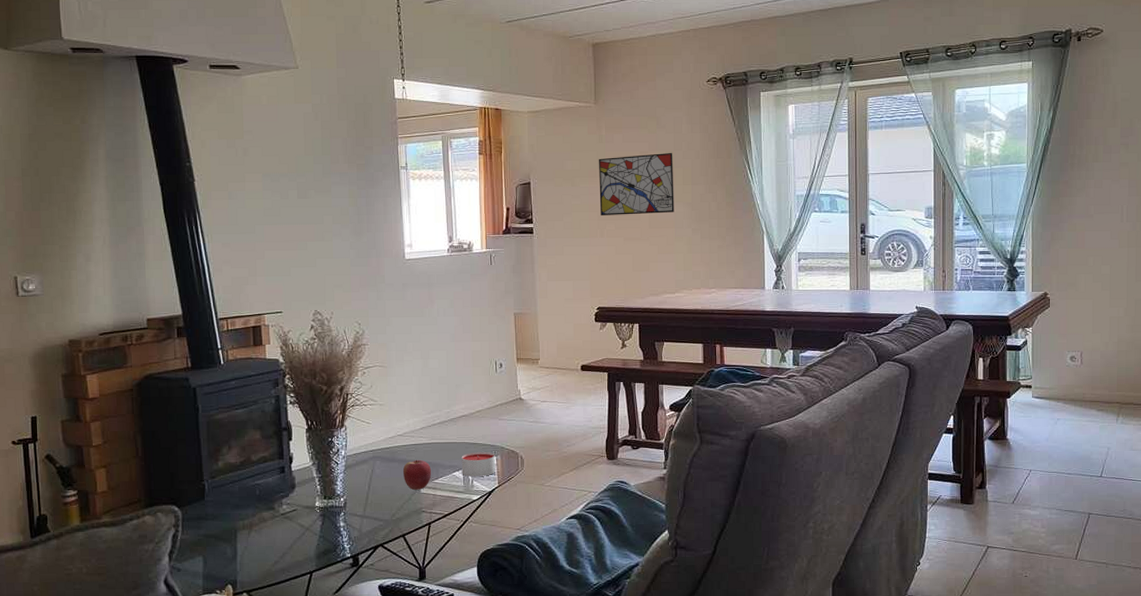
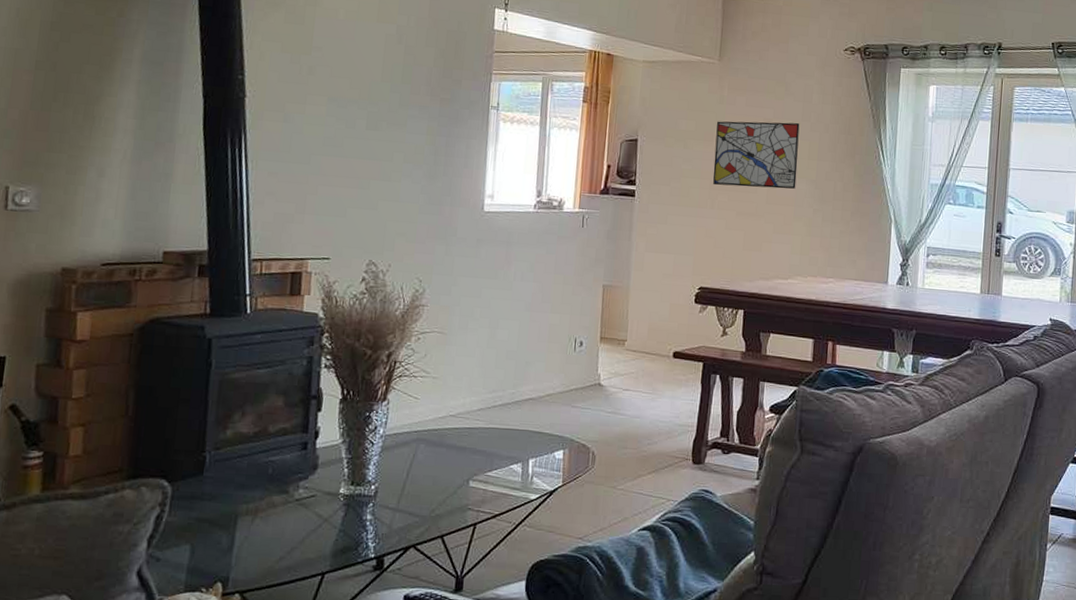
apple: present [402,459,431,490] -> none [450,446,485,483]
candle: present [461,452,495,477] -> none [520,443,563,473]

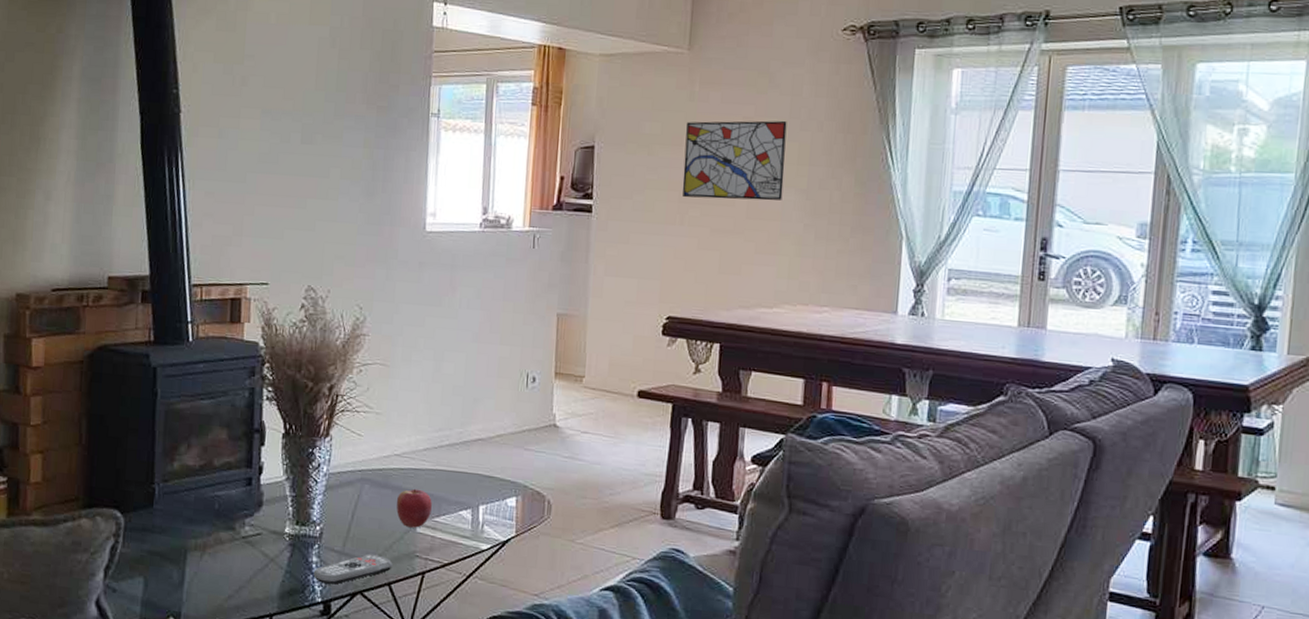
remote control: none [367,509,446,540] -> present [313,553,393,585]
apple: none [450,446,485,483] -> present [396,488,432,528]

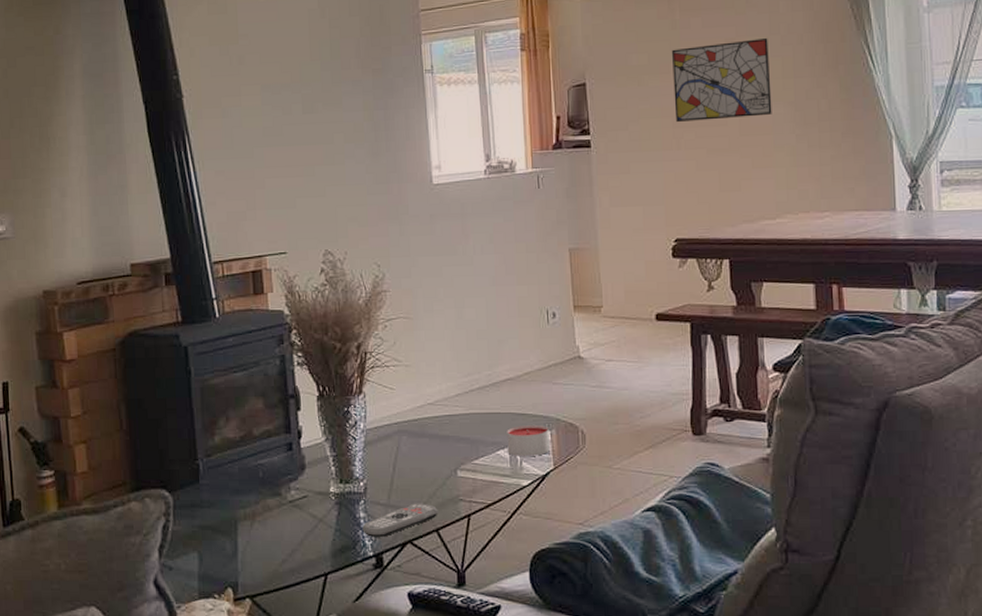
apple: present [396,488,432,528] -> none [434,434,470,473]
candle: none [470,488,515,521] -> present [507,425,550,456]

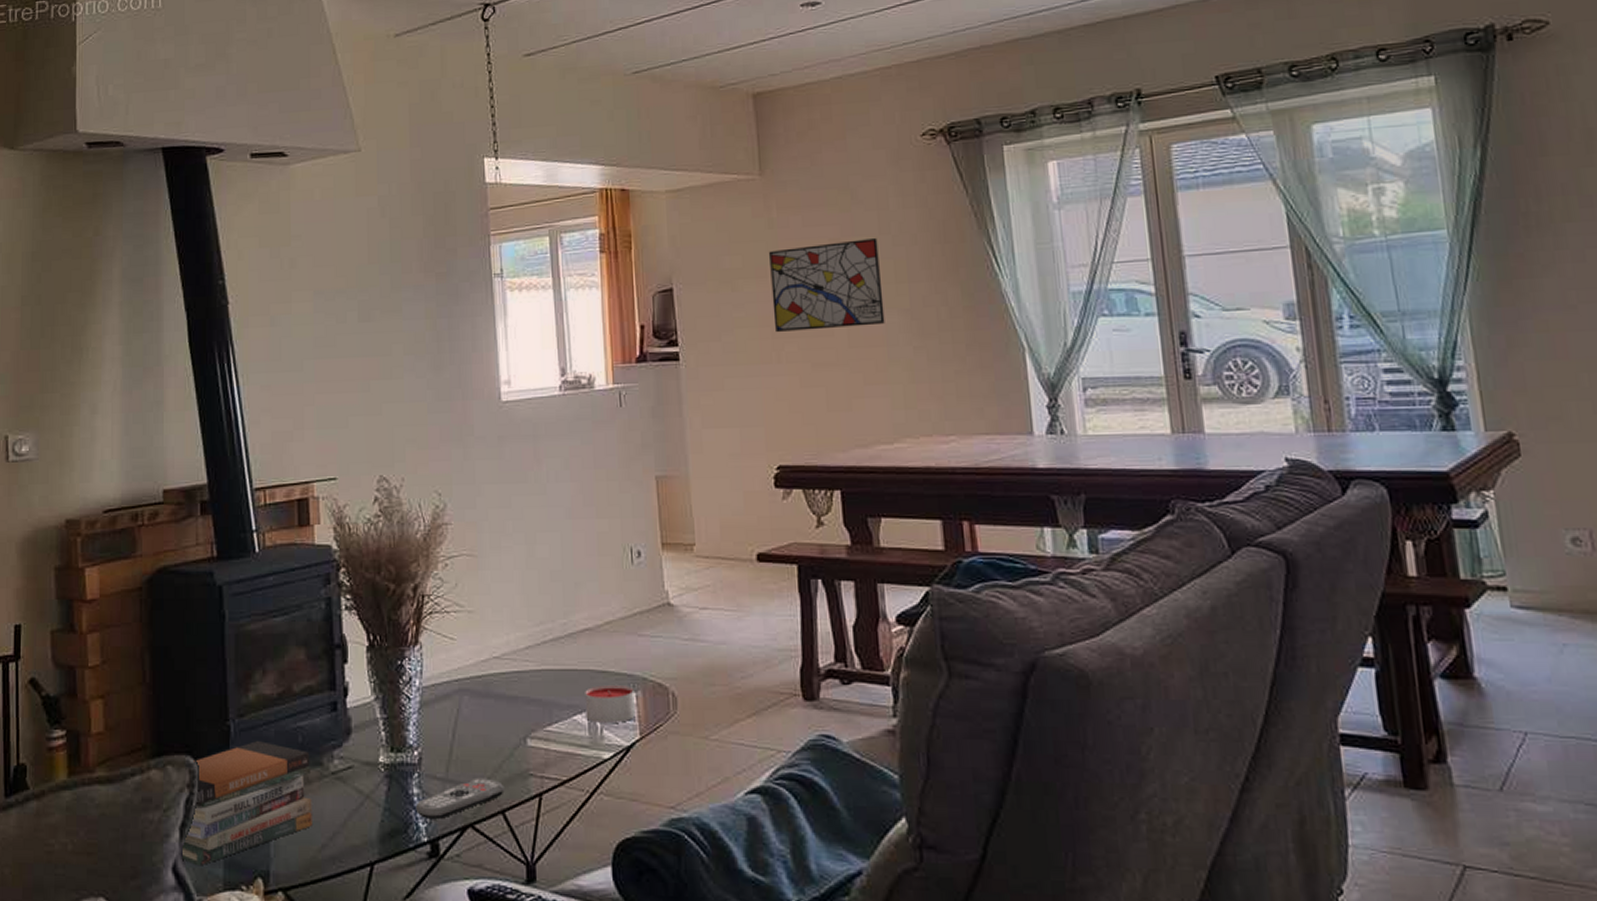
book stack: none [161,477,274,580] -> present [181,741,312,867]

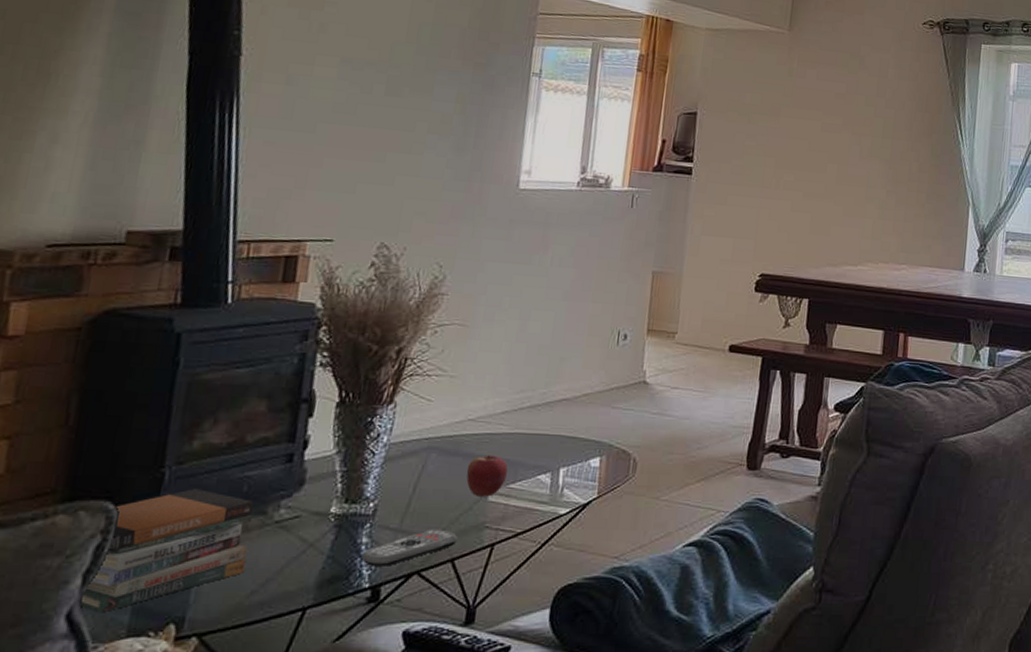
apple: none [501,695,542,741] -> present [466,455,508,497]
candle: present [585,685,635,723] -> none [549,449,599,483]
wall art: present [769,237,885,333] -> none [779,95,874,169]

